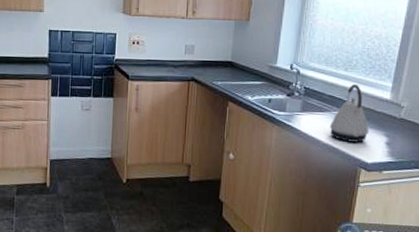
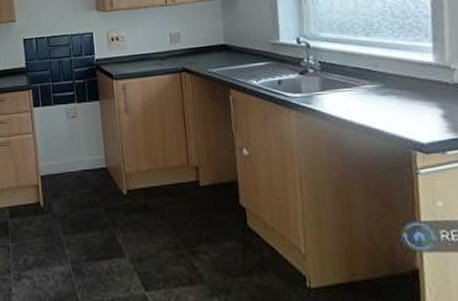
kettle: present [329,84,369,143] -> none [361,50,416,120]

